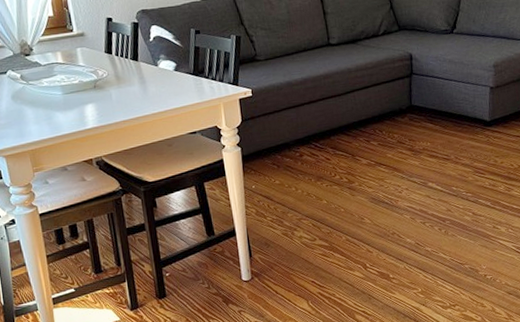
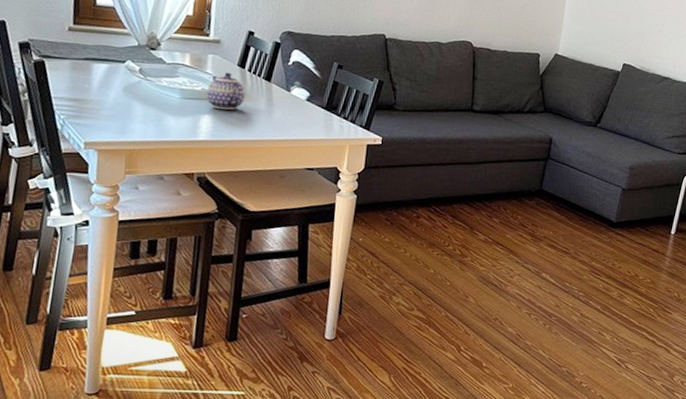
teapot: none [83,60,120,97] -> present [206,72,246,110]

